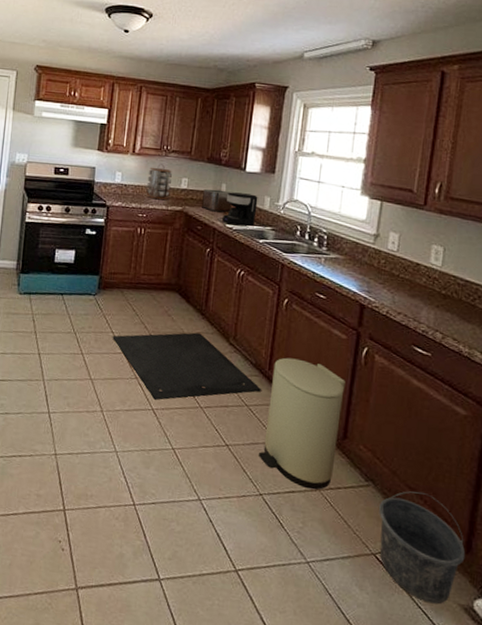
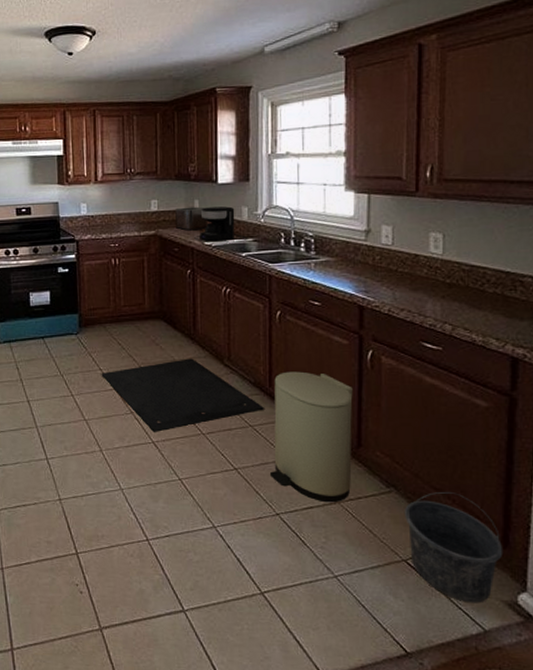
spice rack: present [146,164,172,200] -> none [114,188,141,227]

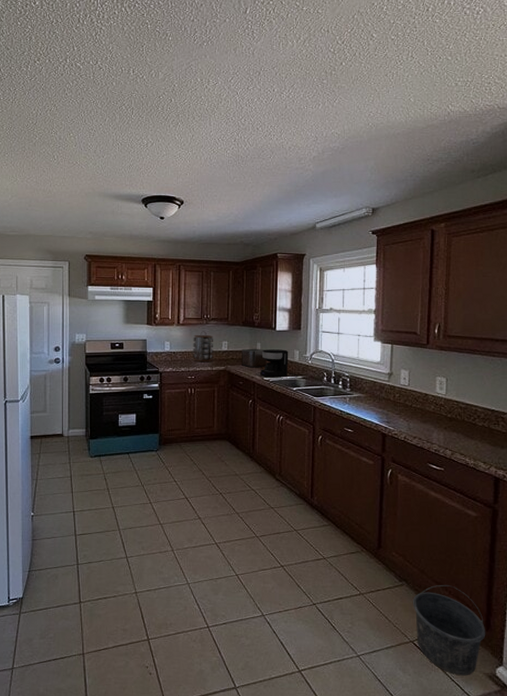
door mat: present [101,358,264,432] -> none [175,473,306,535]
spice rack: none [114,188,141,227] -> present [192,331,213,363]
pedal bin: present [269,371,353,503] -> none [309,486,376,594]

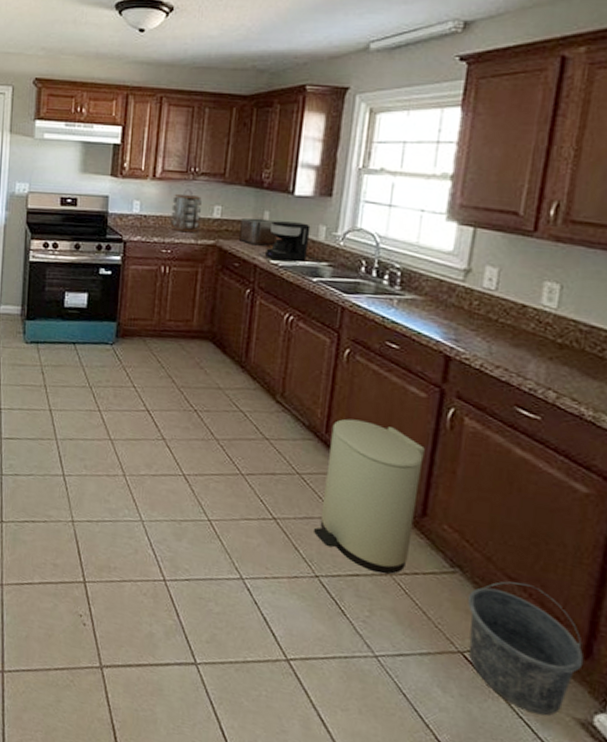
pedal bin: none [309,486,376,594] -> present [313,418,425,574]

